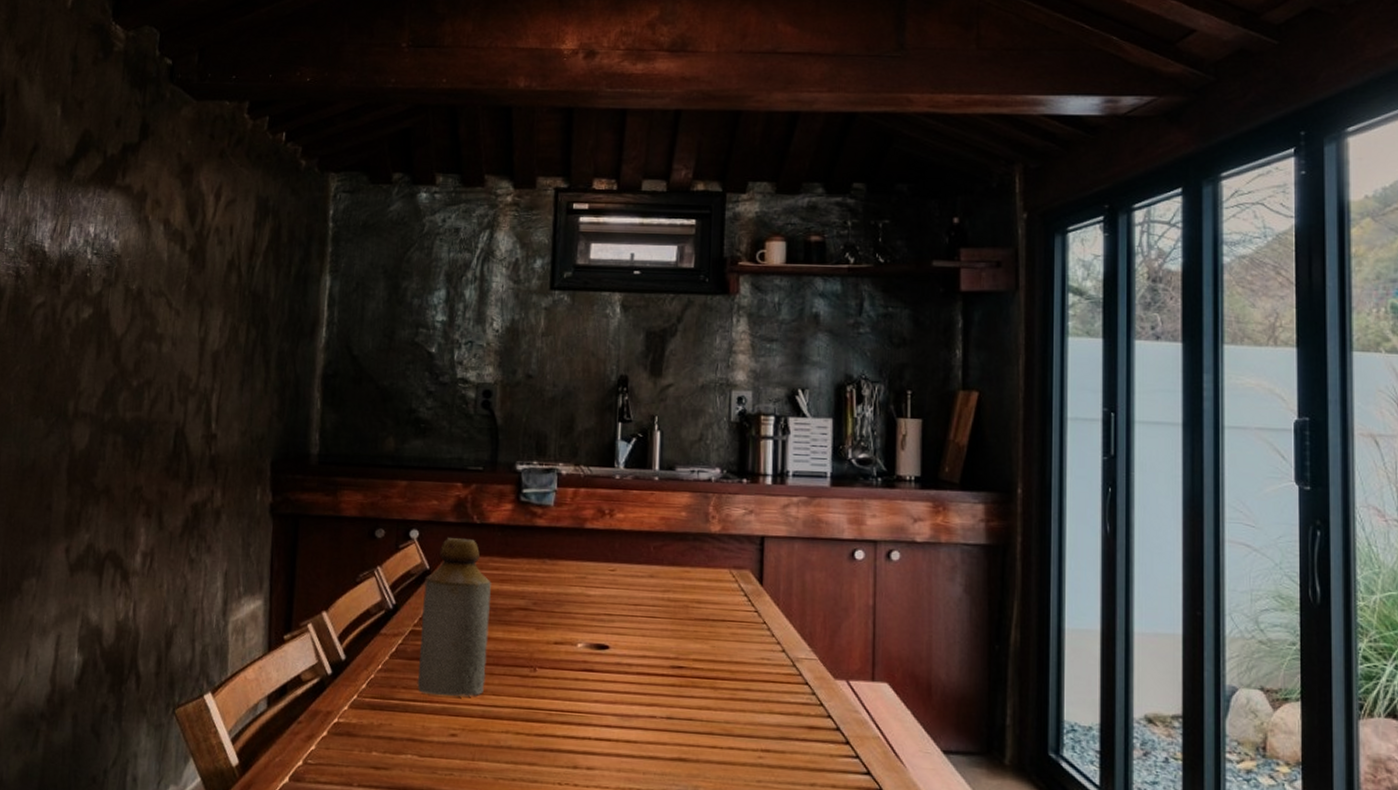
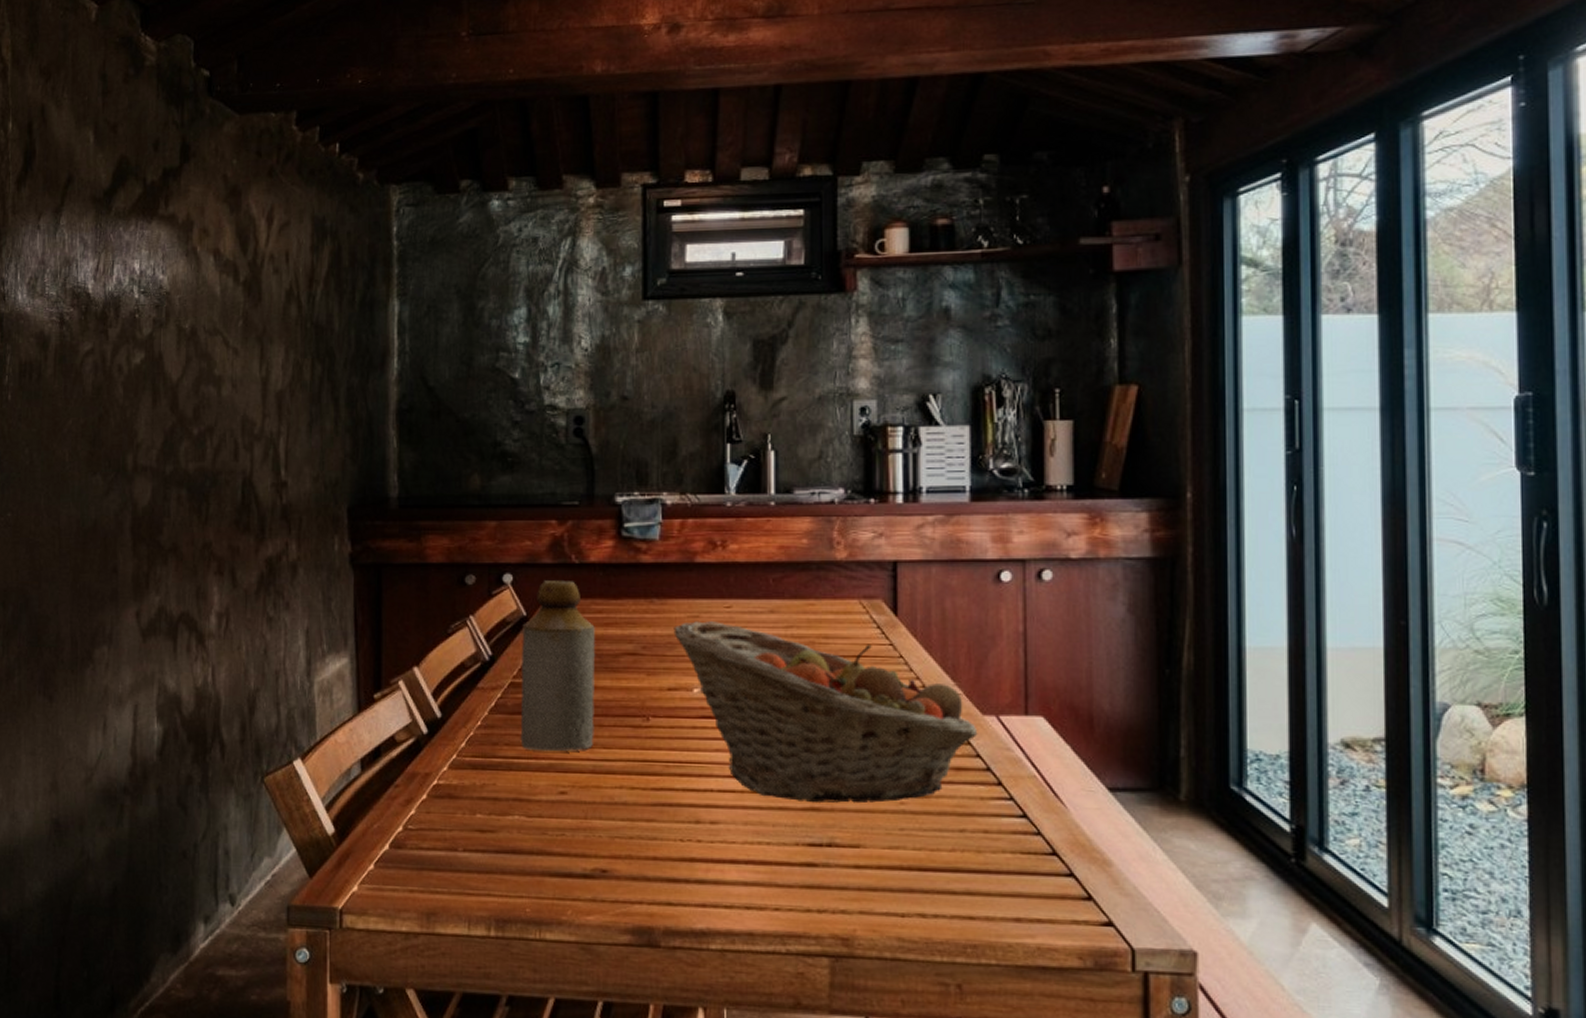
fruit basket: none [562,582,830,756] -> present [673,621,978,804]

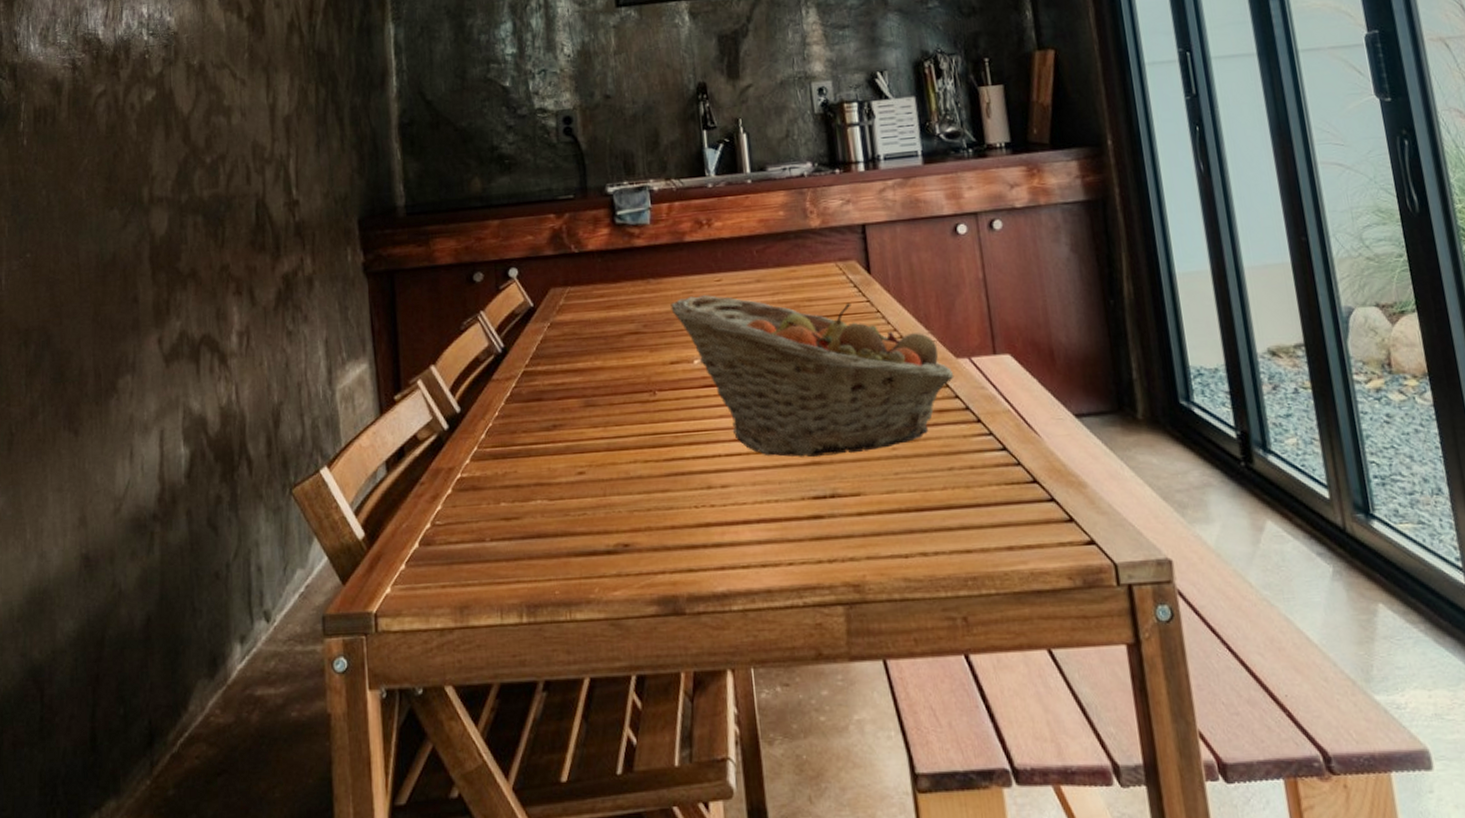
bottle: present [520,579,595,752] -> none [530,269,606,435]

